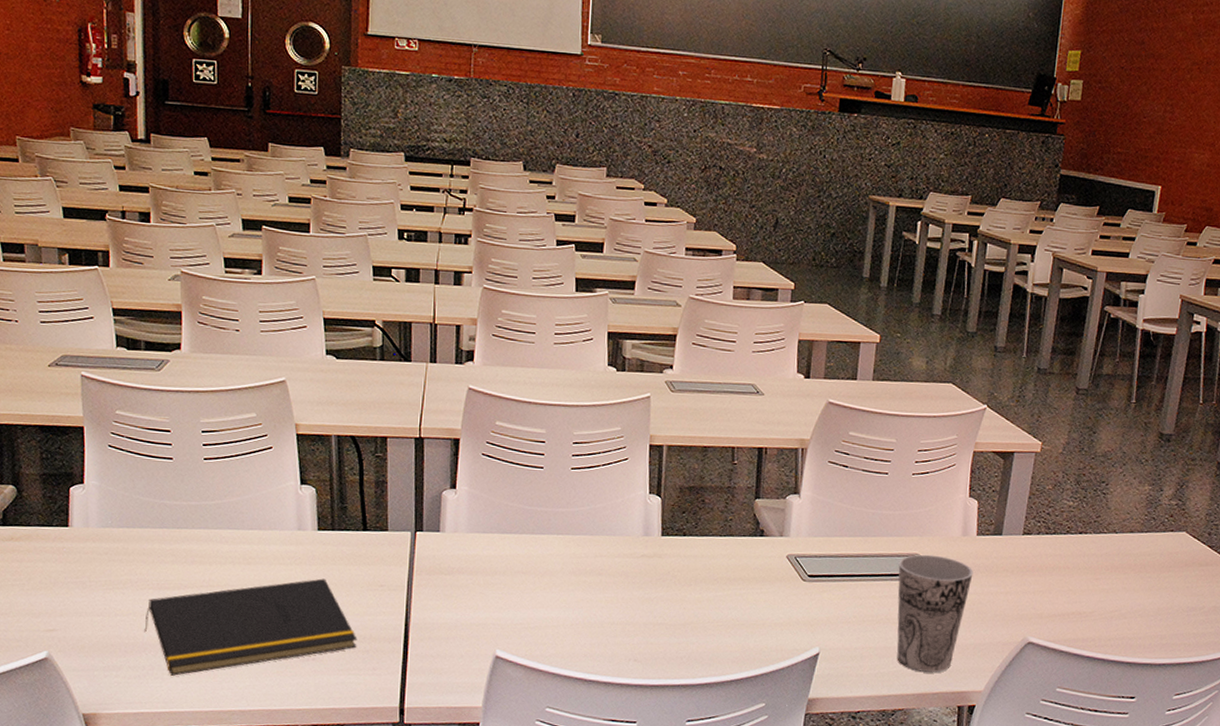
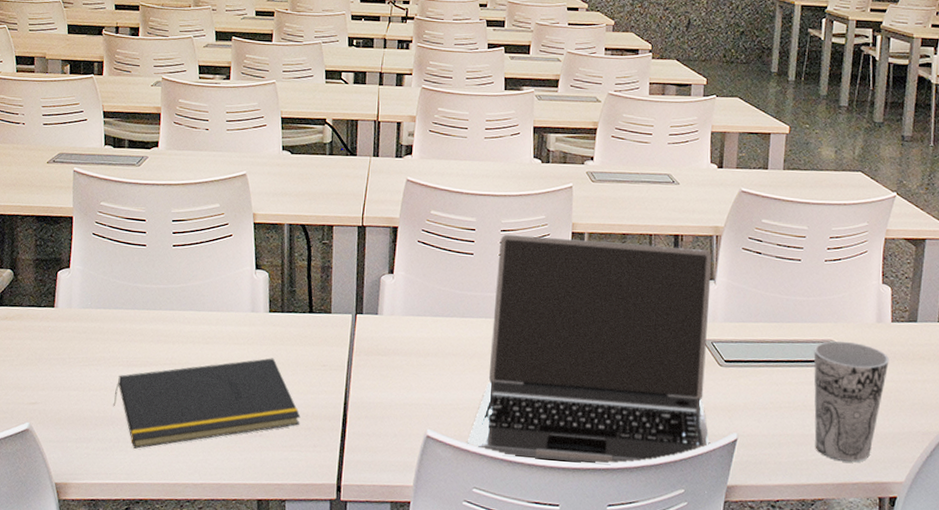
laptop: none [540,446,797,682] -> present [468,234,712,465]

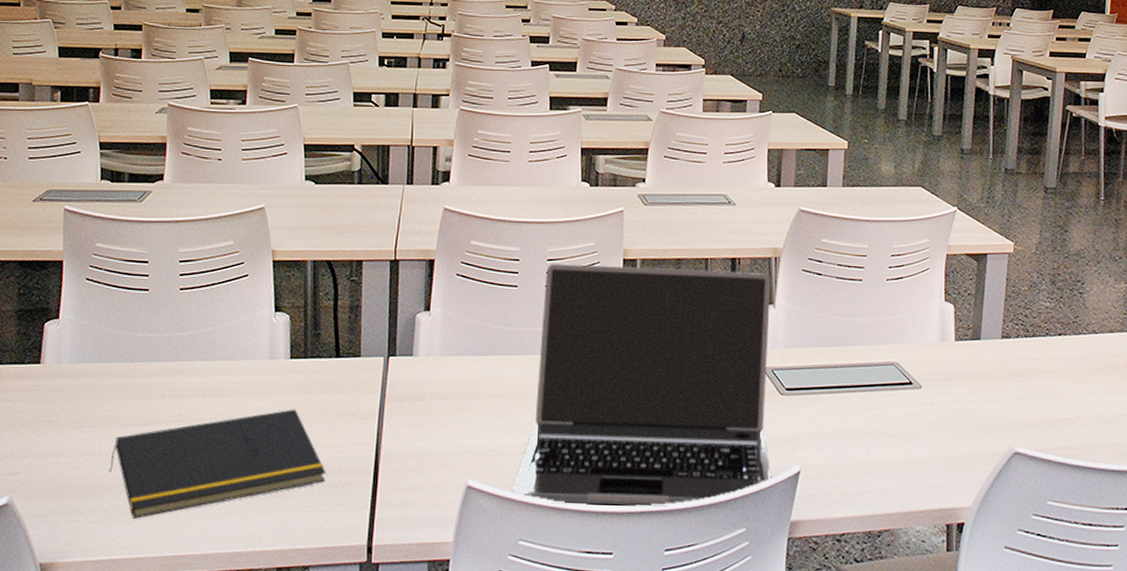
cup: present [813,340,889,462] -> none [877,362,954,488]

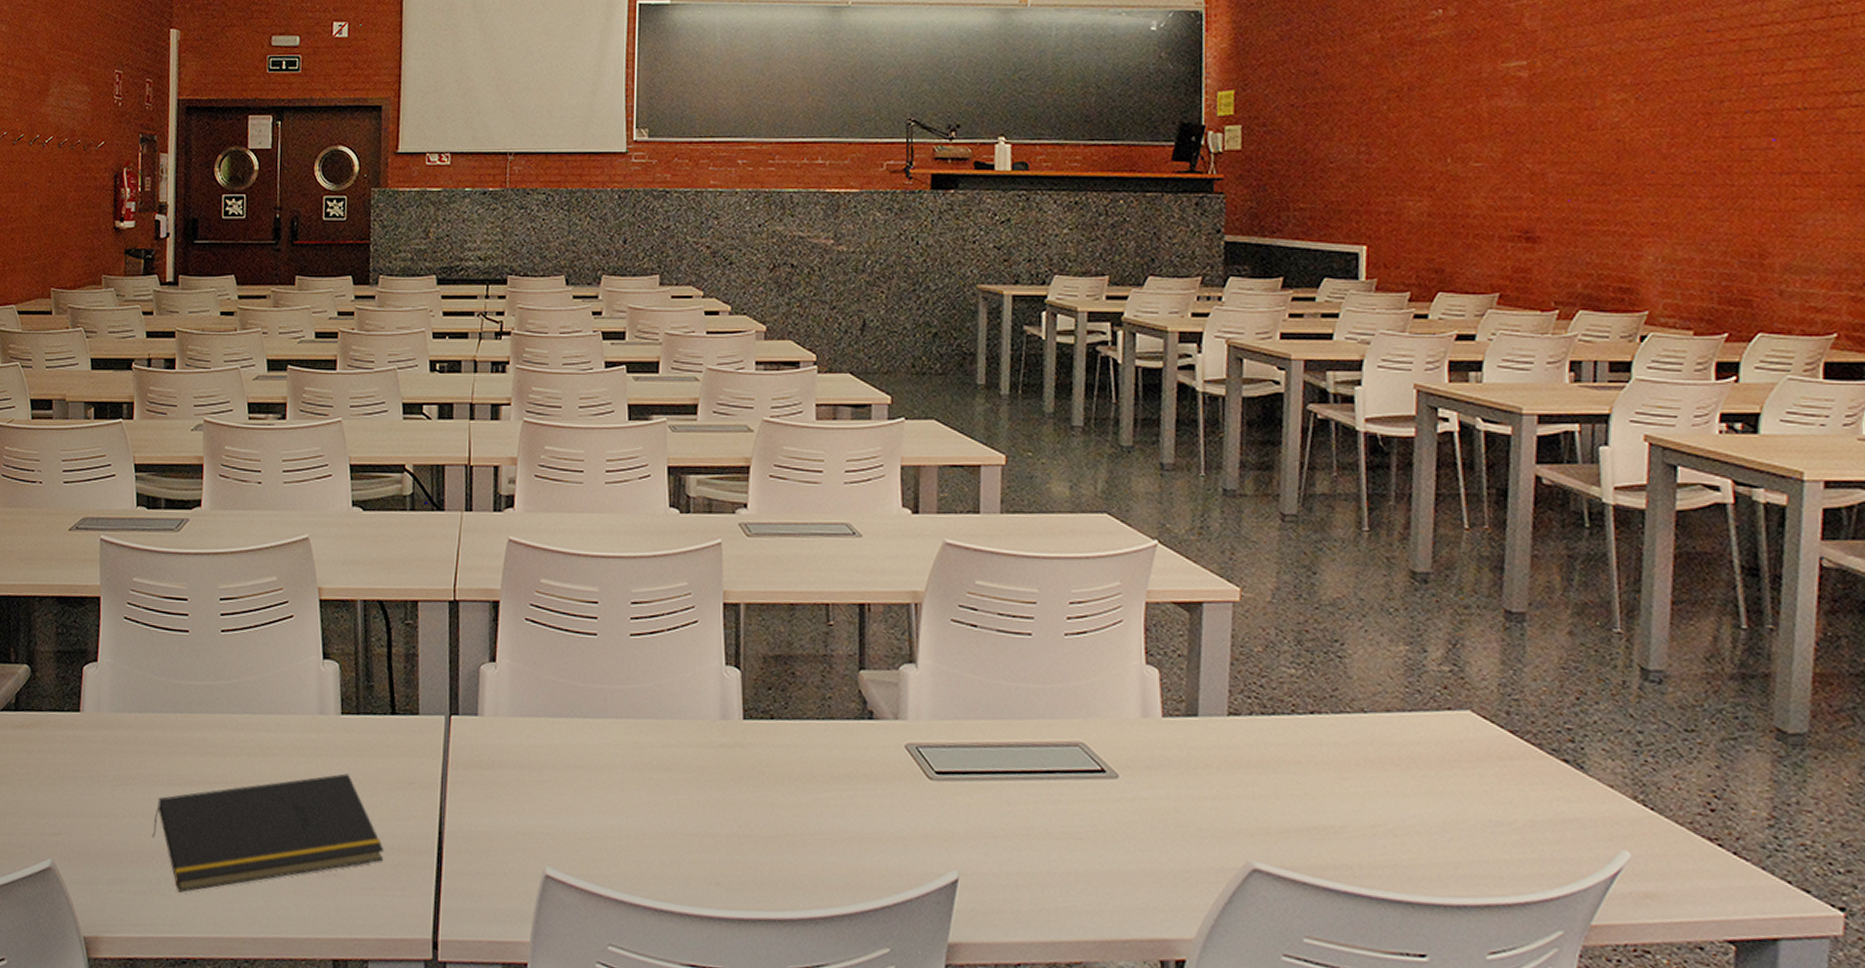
laptop: present [513,263,772,507] -> none [599,607,922,915]

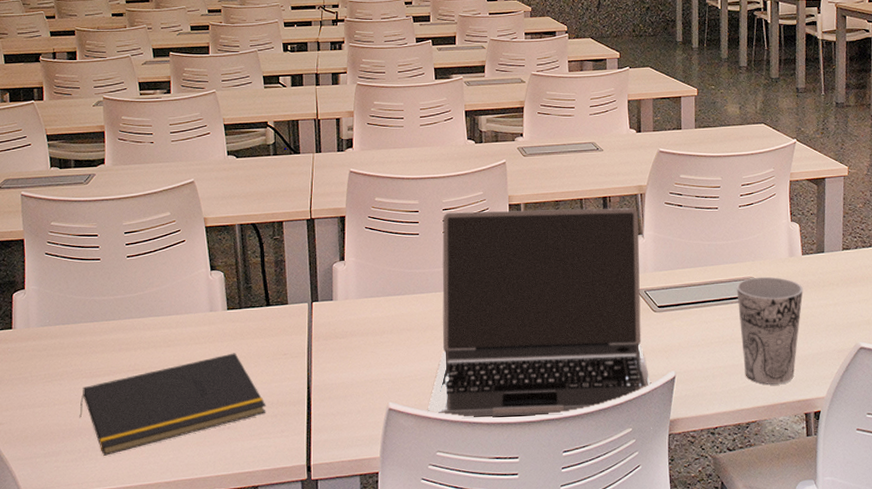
laptop: none [599,607,922,915] -> present [428,208,652,419]
cup: none [1057,743,1163,911] -> present [736,276,803,384]

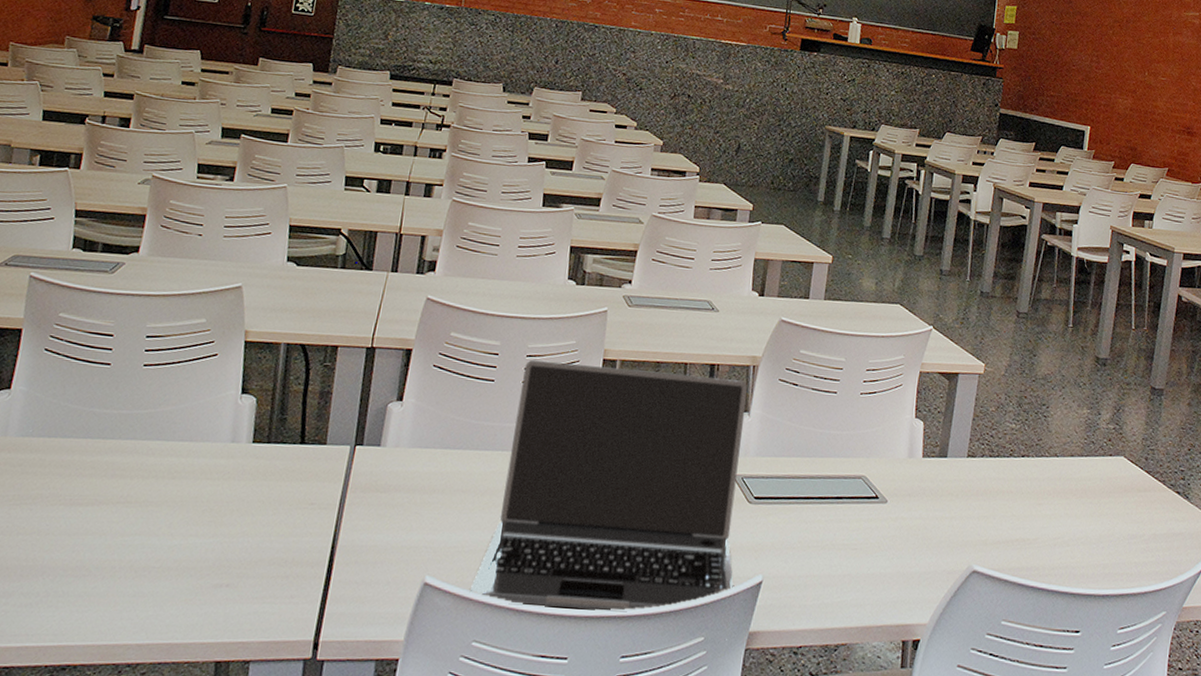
notepad: present [79,353,266,456] -> none [46,495,278,604]
cup: present [736,276,803,384] -> none [841,476,919,603]

